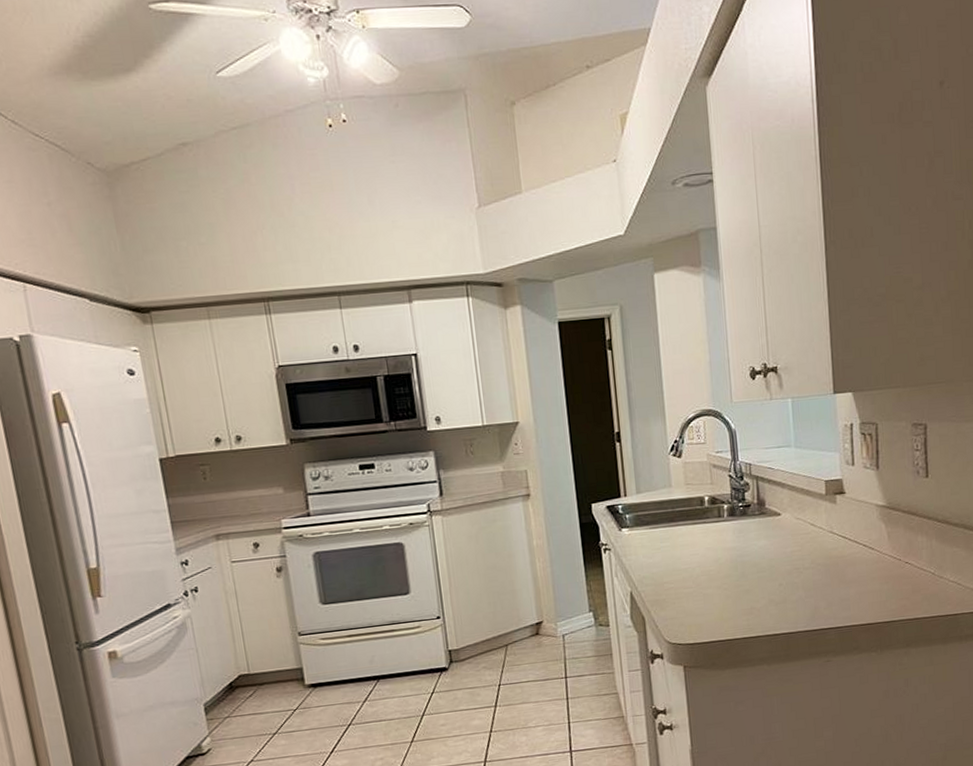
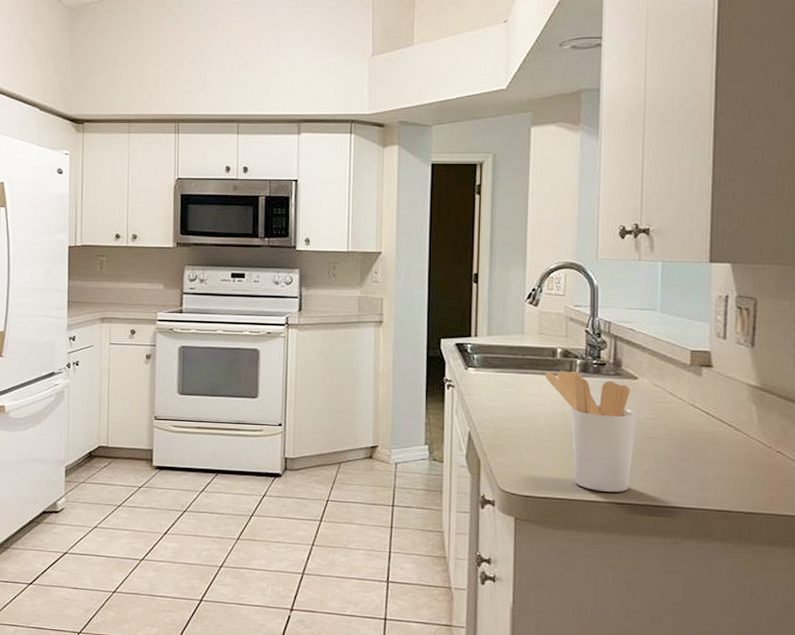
utensil holder: none [695,516,784,627] -> present [544,370,636,492]

